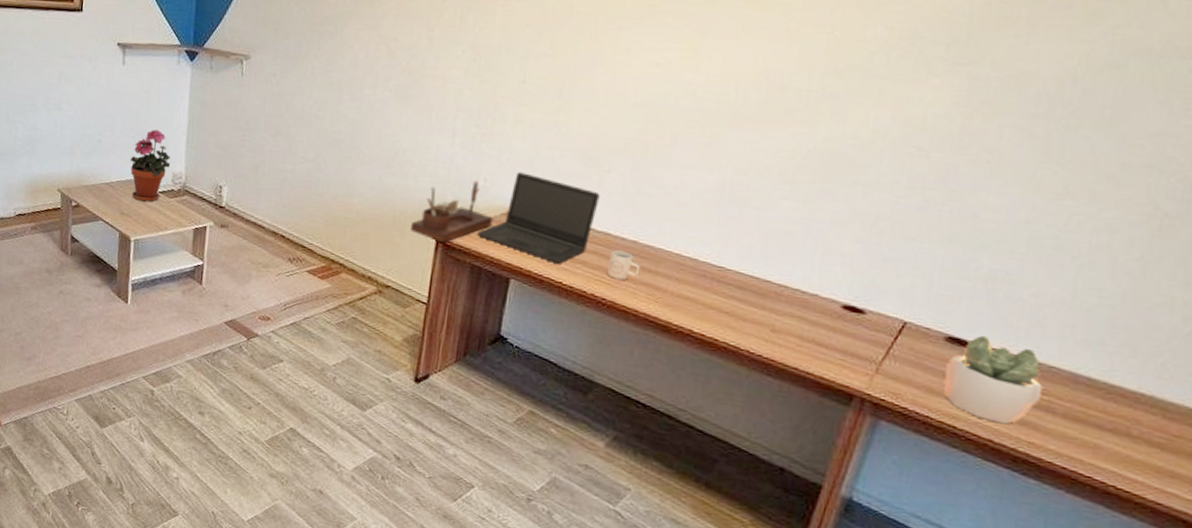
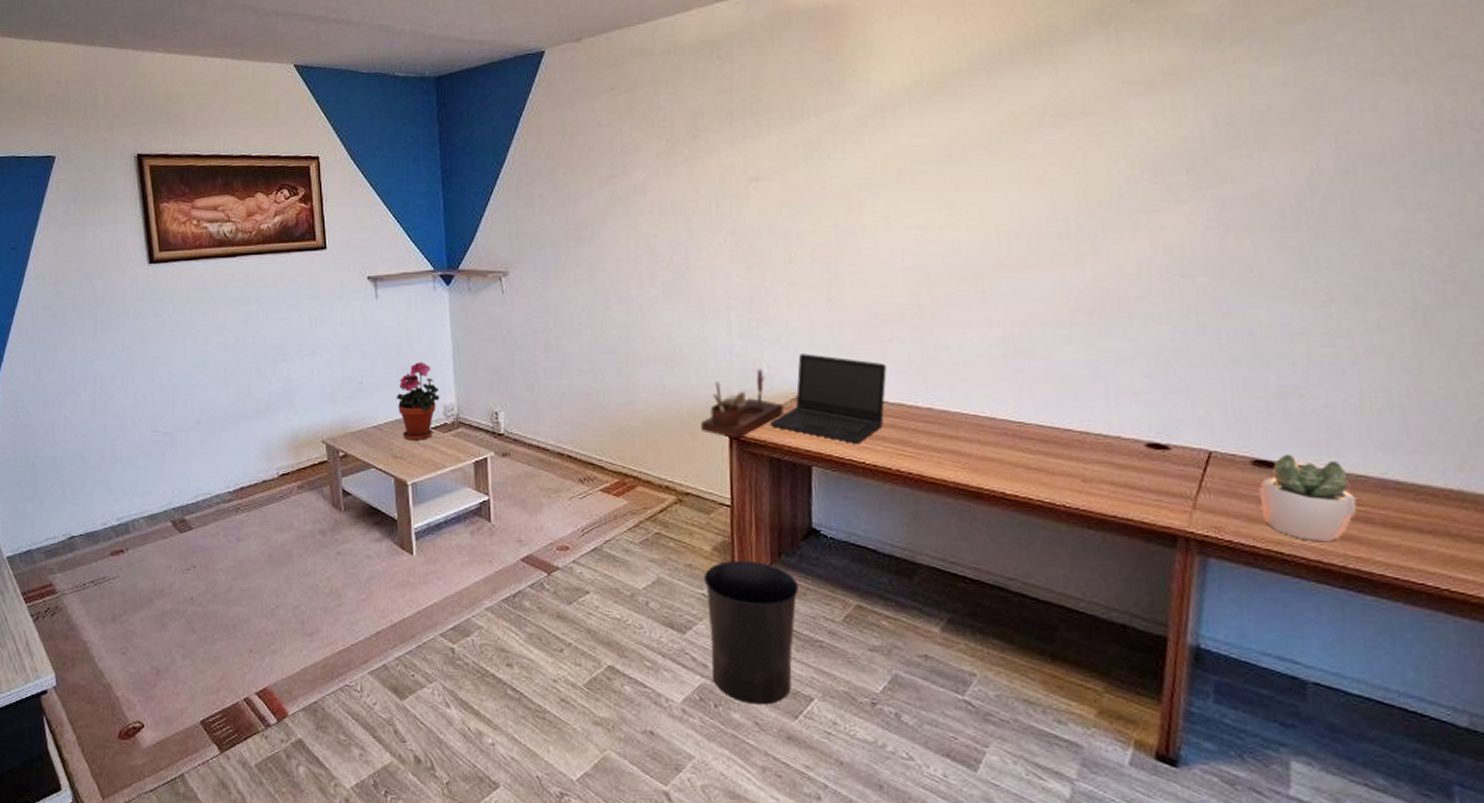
waste bin: none [383,352,479,485] -> present [703,560,800,705]
mug: present [606,250,641,280] -> none [907,420,941,450]

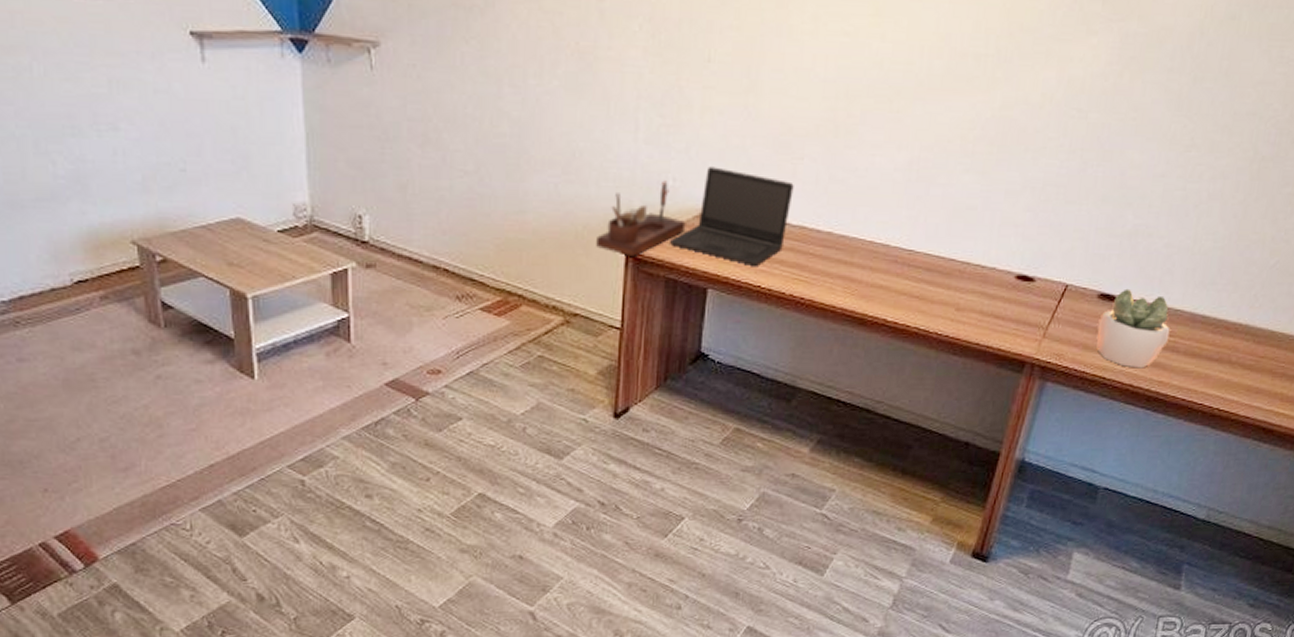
potted plant: present [397,362,440,441] -> none [232,149,289,246]
waste bin: present [703,560,800,705] -> none [585,384,682,526]

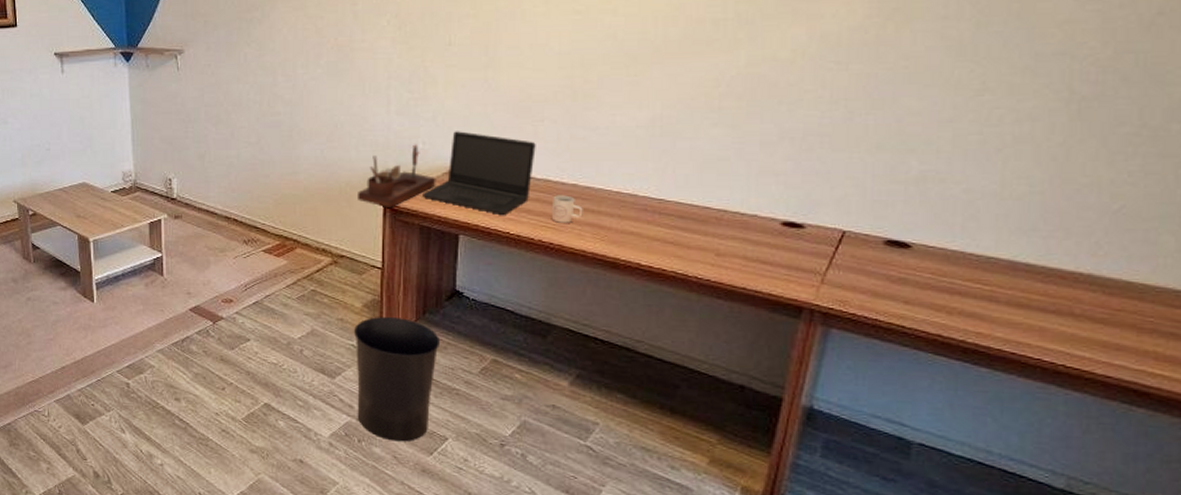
waste bin: none [585,384,682,526] -> present [353,316,441,442]
mug: none [804,244,836,275] -> present [551,195,583,223]
succulent plant: present [1097,288,1170,369] -> none [888,235,984,318]

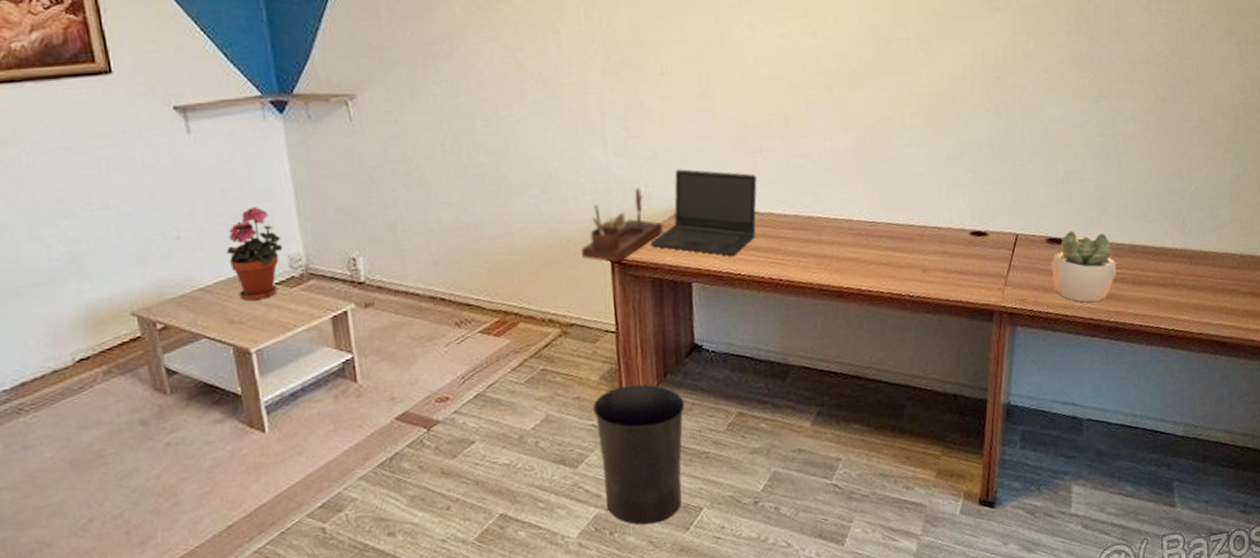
potted plant: none [80,132,120,203] -> present [227,207,283,301]
mug: present [551,195,583,223] -> none [777,227,807,257]
succulent plant: none [888,235,984,318] -> present [1052,230,1117,303]

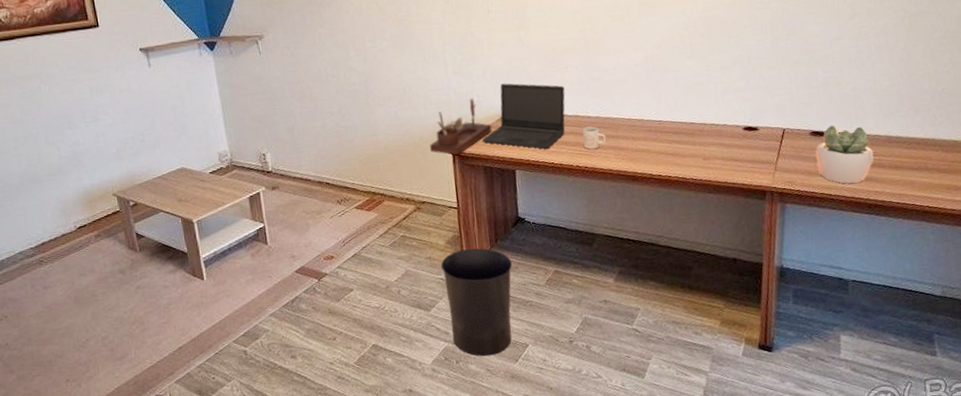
potted plant: present [227,207,283,301] -> none [176,118,215,186]
mug: none [777,227,807,257] -> present [582,126,607,150]

